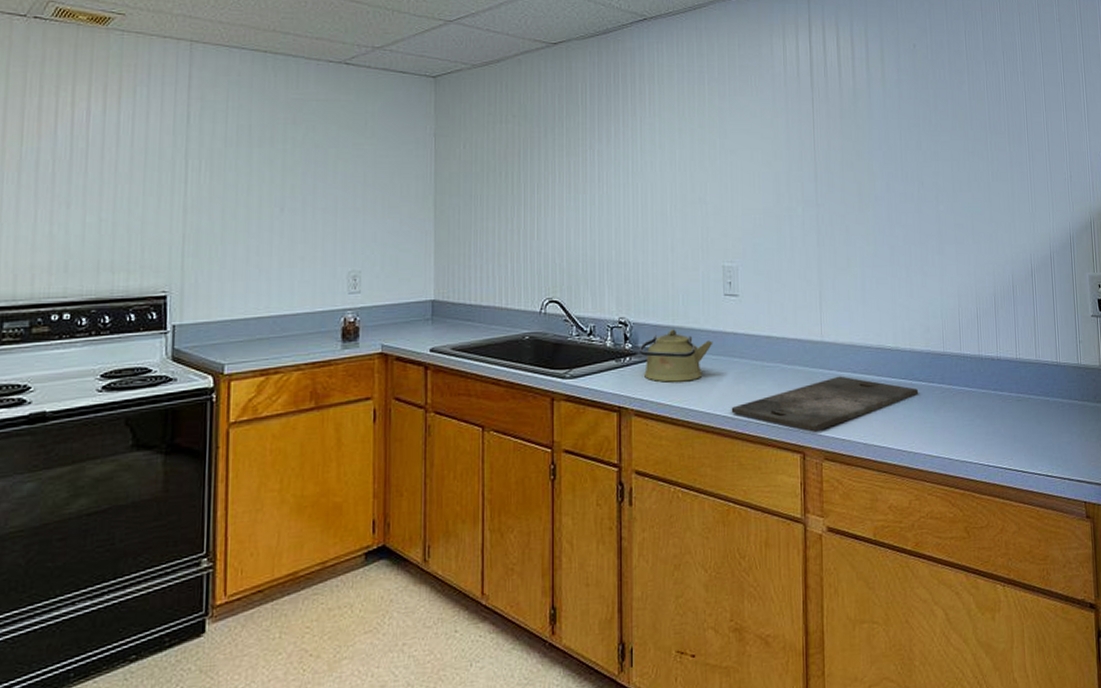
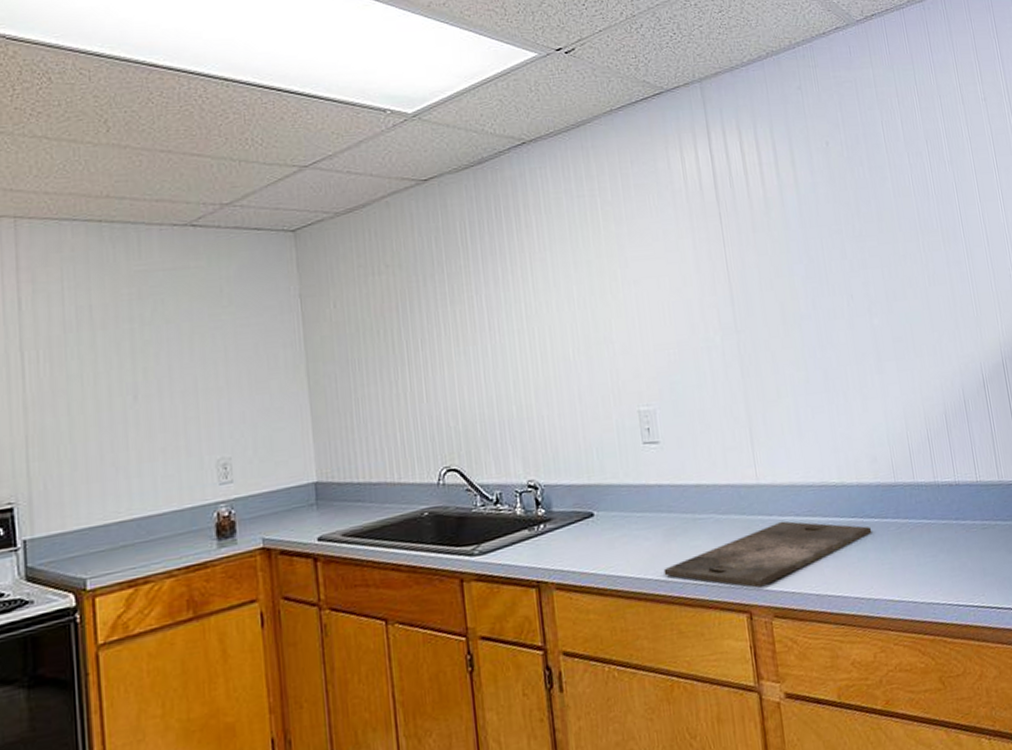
kettle: present [638,329,713,382] -> none [553,487,636,549]

